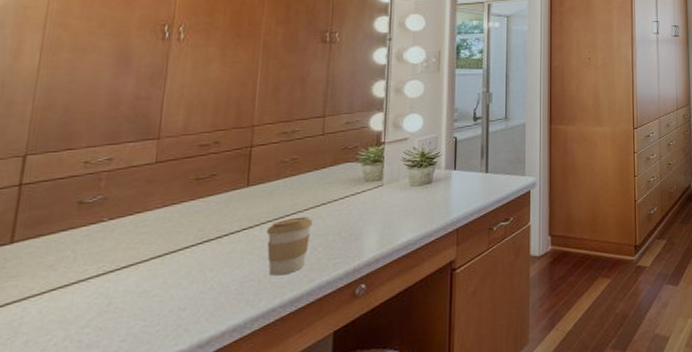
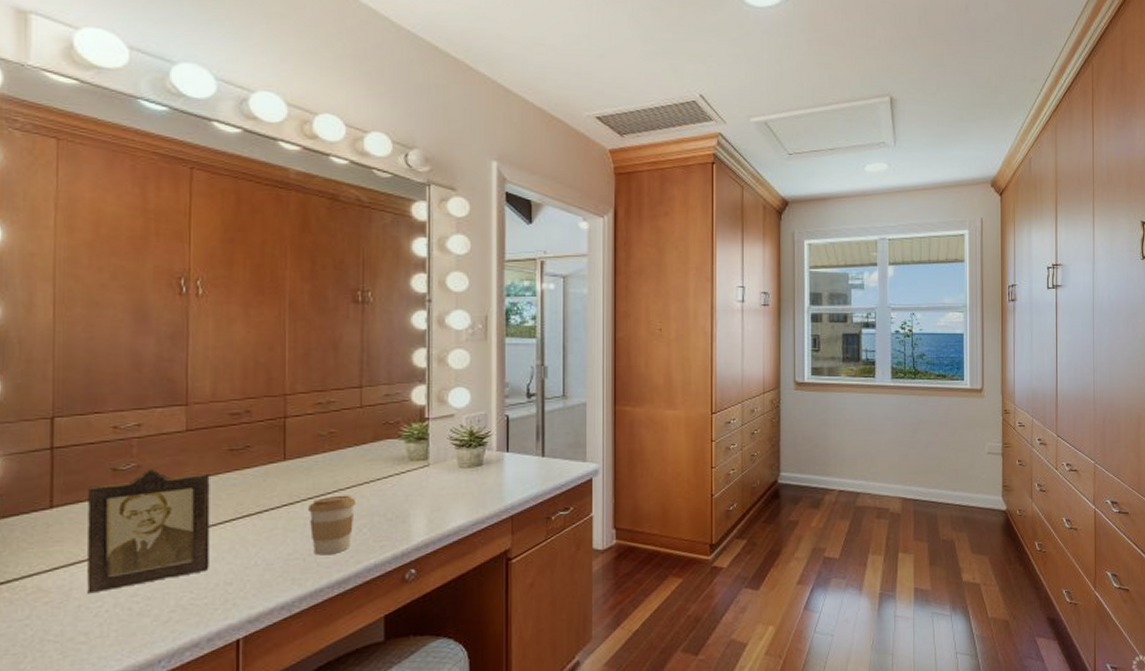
photo frame: none [37,200,175,328] -> present [87,468,210,594]

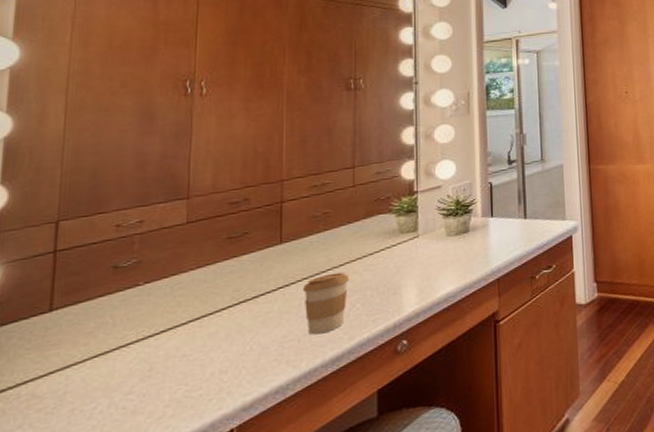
photo frame: present [87,468,210,594] -> none [82,262,208,396]

